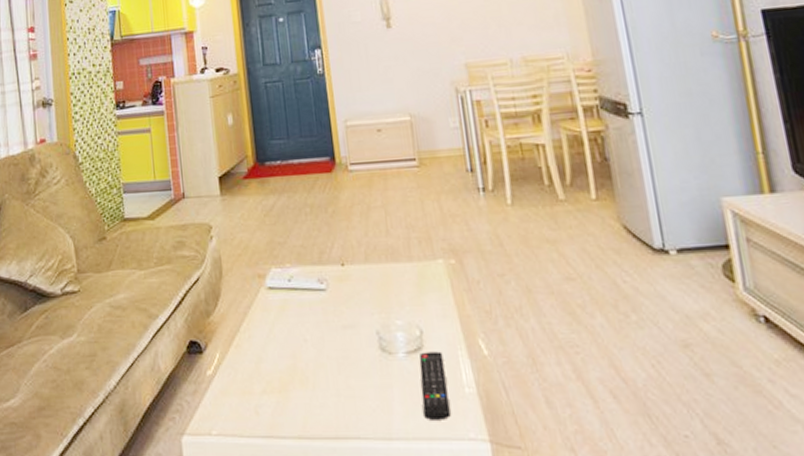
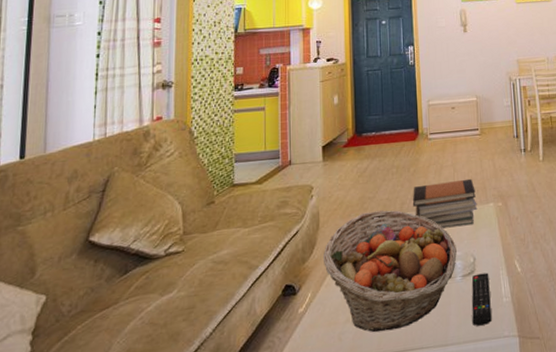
fruit basket: none [229,259,397,411] -> present [322,210,457,332]
book stack: none [333,225,422,288] -> present [412,178,478,229]

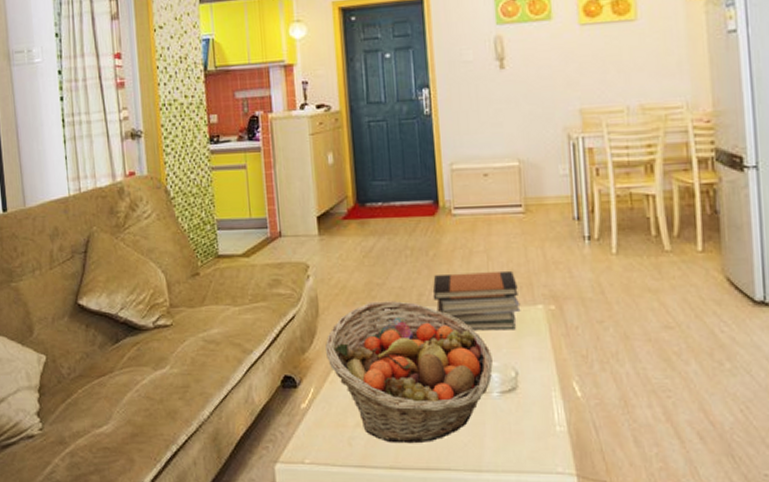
remote control: present [471,272,492,326] -> none [513,392,540,455]

